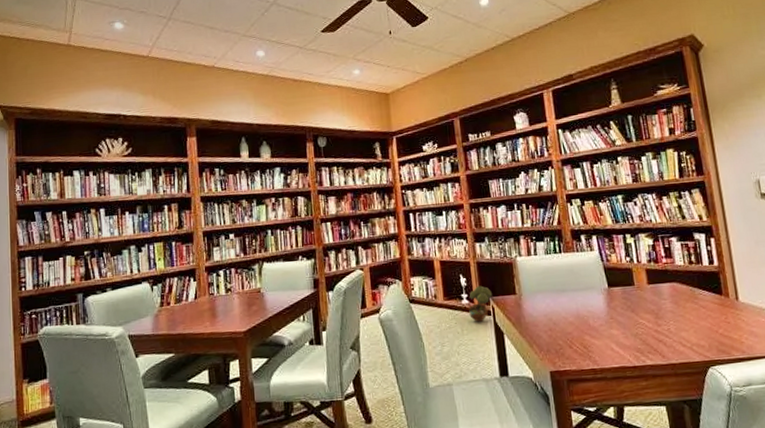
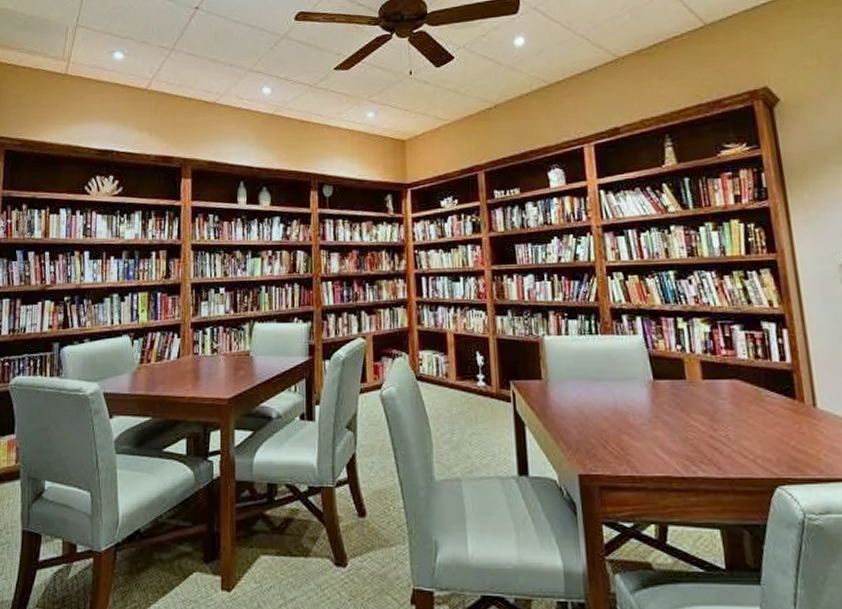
decorative tree: present [468,285,493,322] -> none [485,366,514,409]

